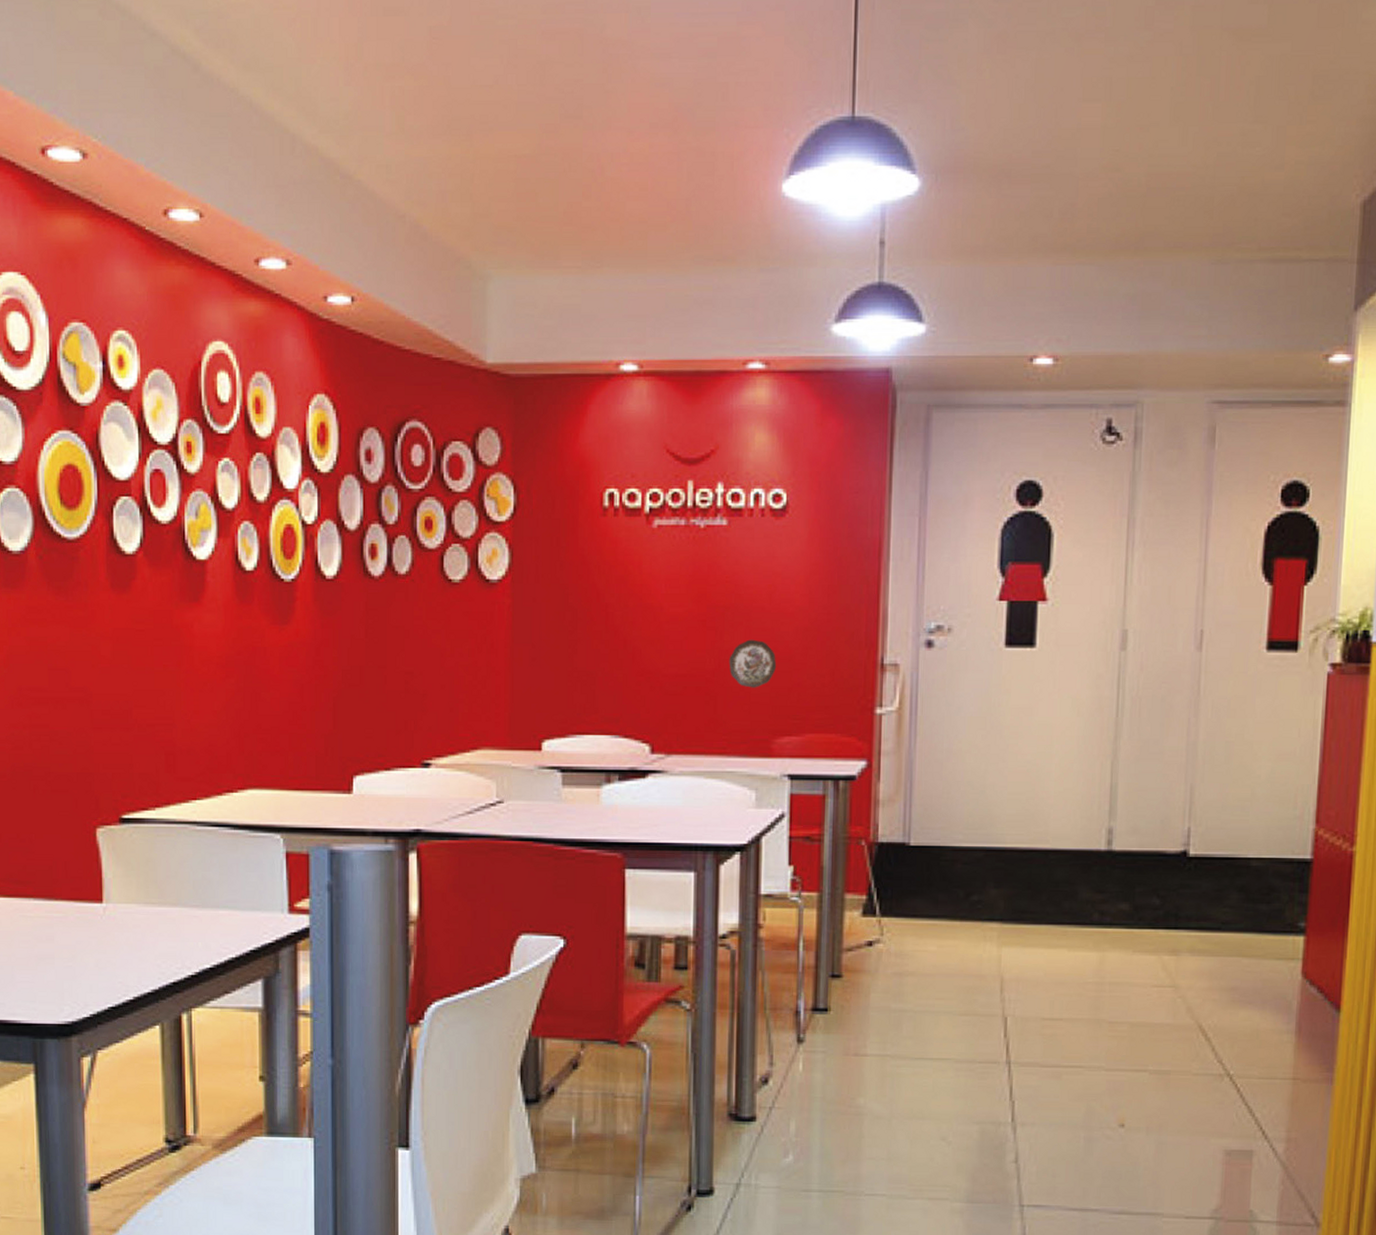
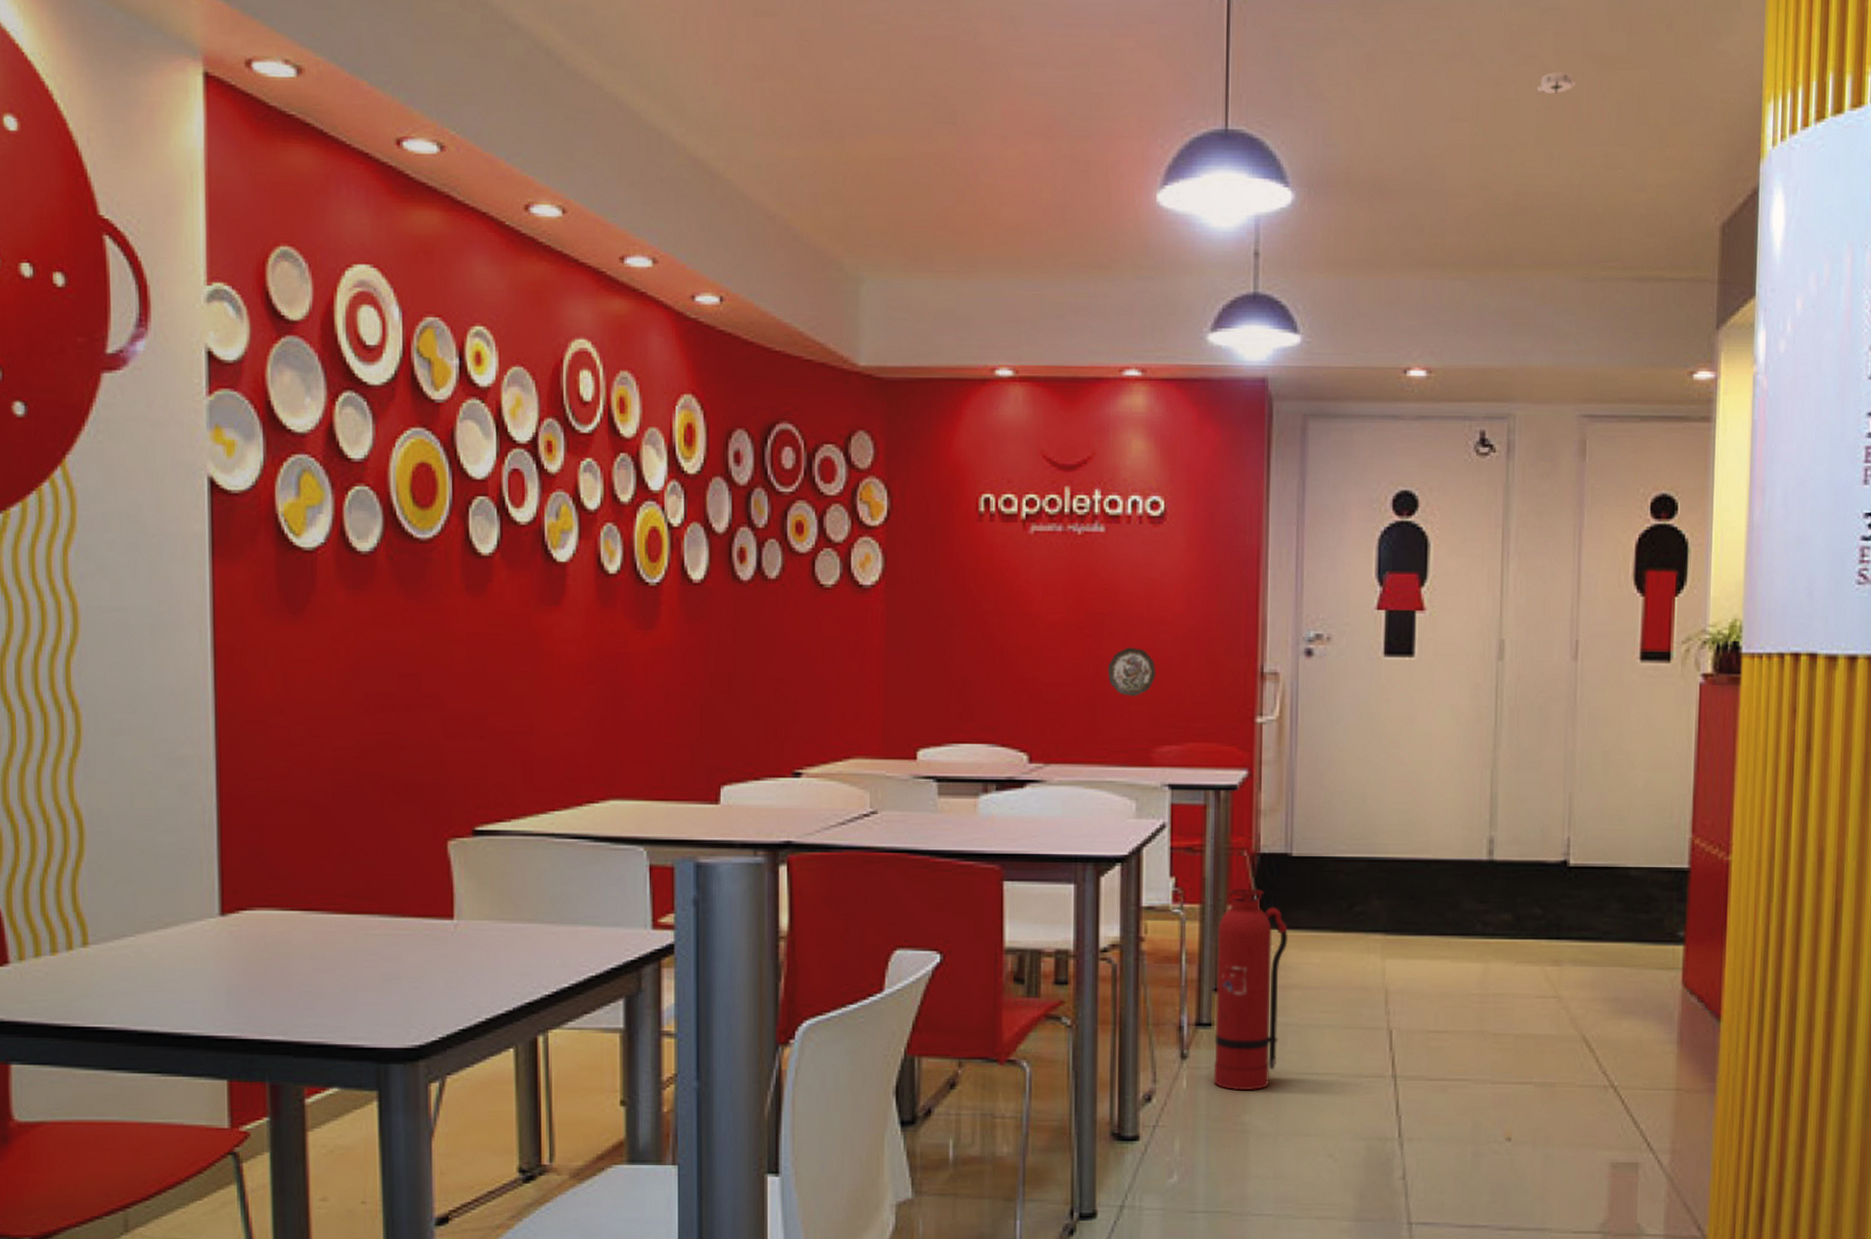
fire extinguisher: none [830,877,905,1075] -> present [1214,888,1289,1091]
smoke detector: none [1173,47,1214,73] -> present [1537,72,1576,96]

